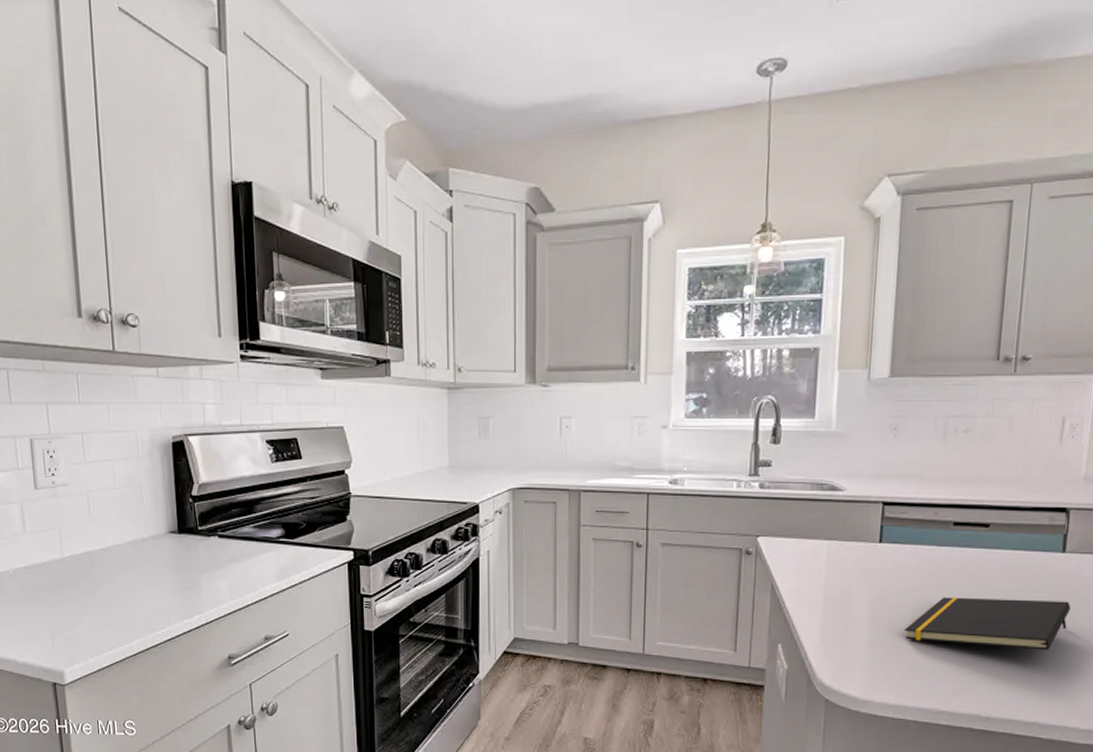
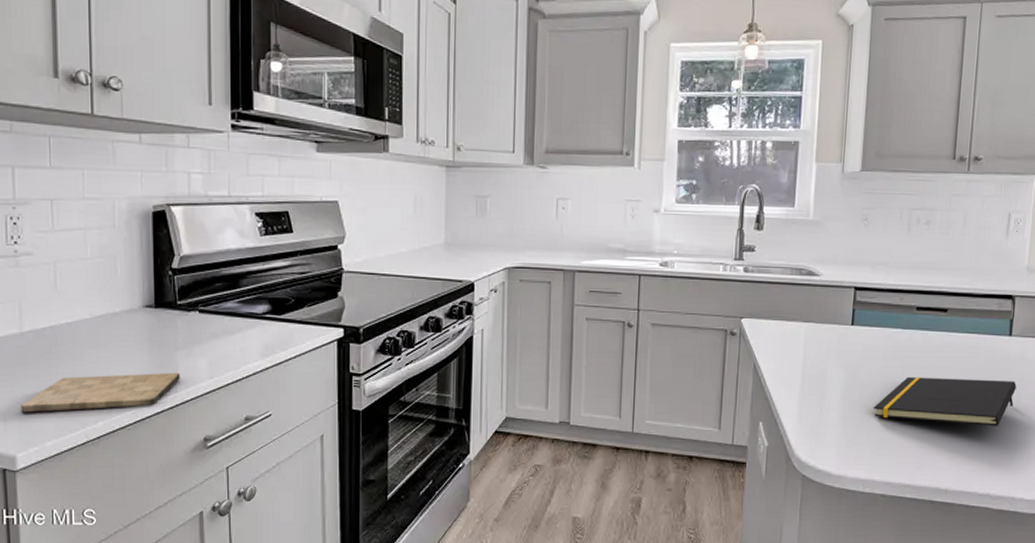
cutting board: none [65,594,204,632] -> present [21,372,180,413]

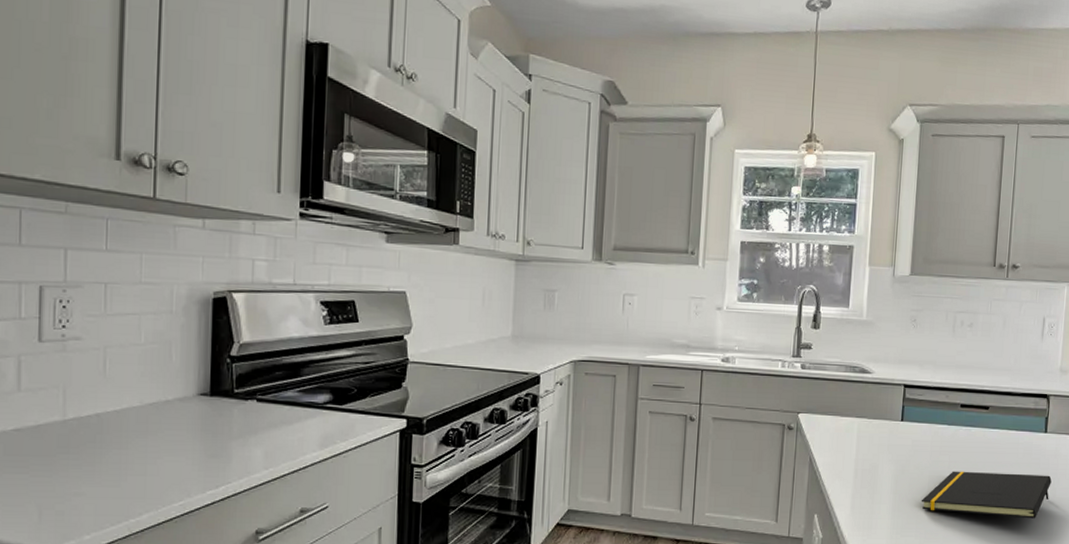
cutting board: present [21,372,180,413] -> none [58,462,234,505]

